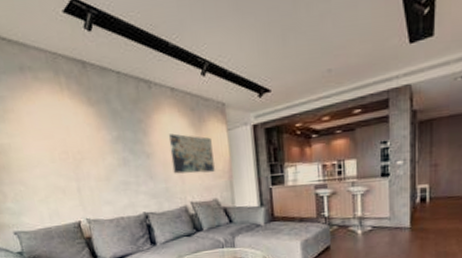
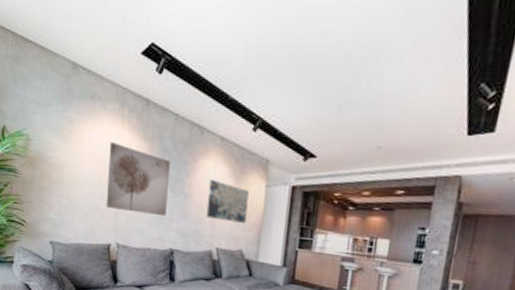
wall art: none [52,114,132,185] -> present [106,142,171,217]

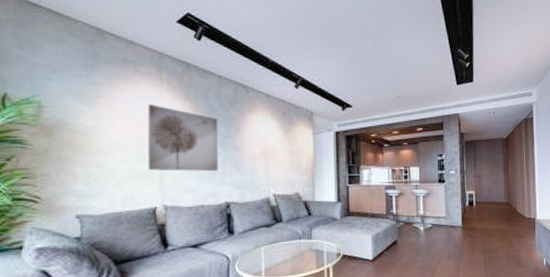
wall art: present [206,179,249,223] -> none [259,132,299,169]

